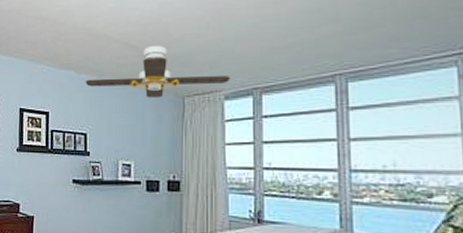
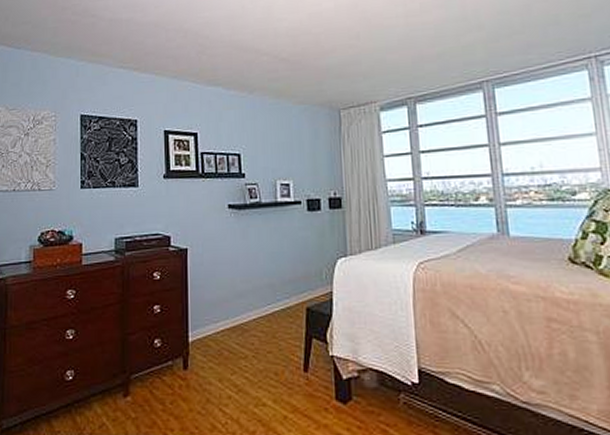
ceiling fan: present [85,45,230,98] -> none [235,57,384,113]

